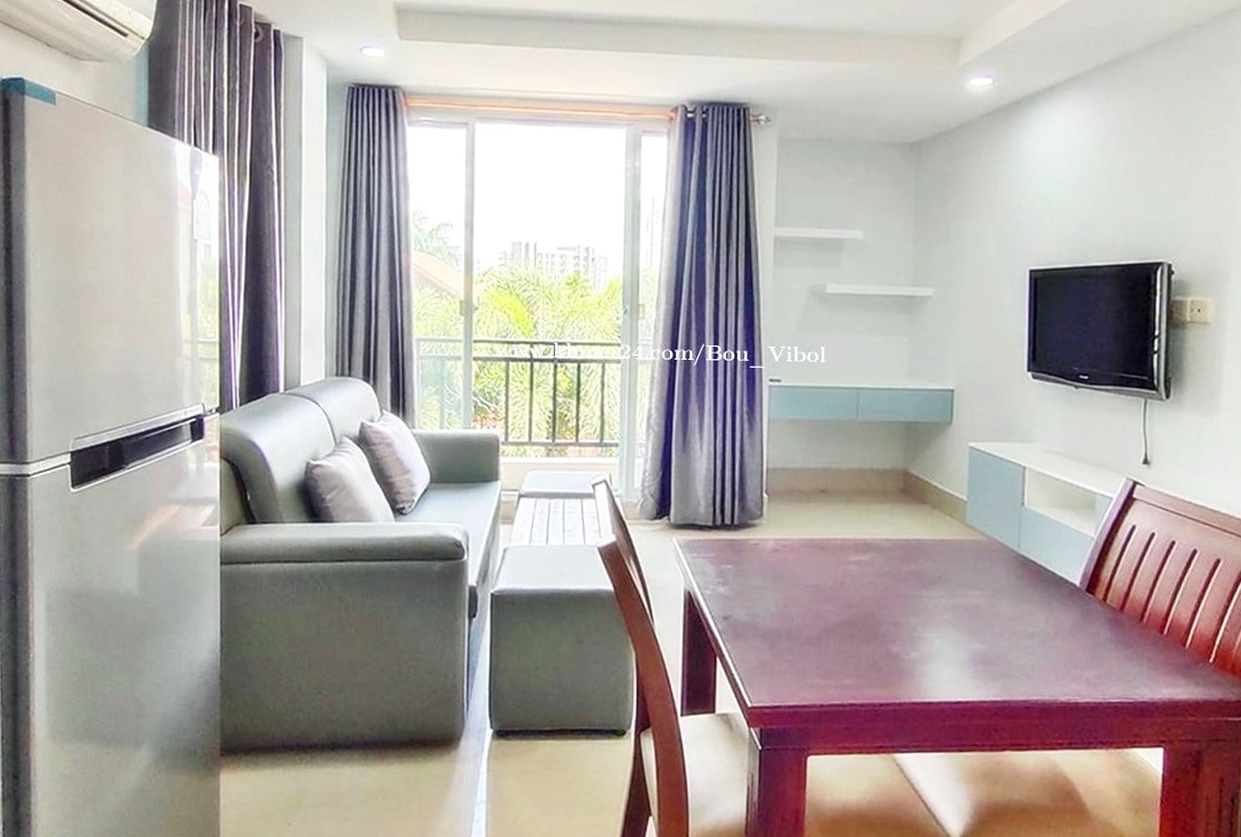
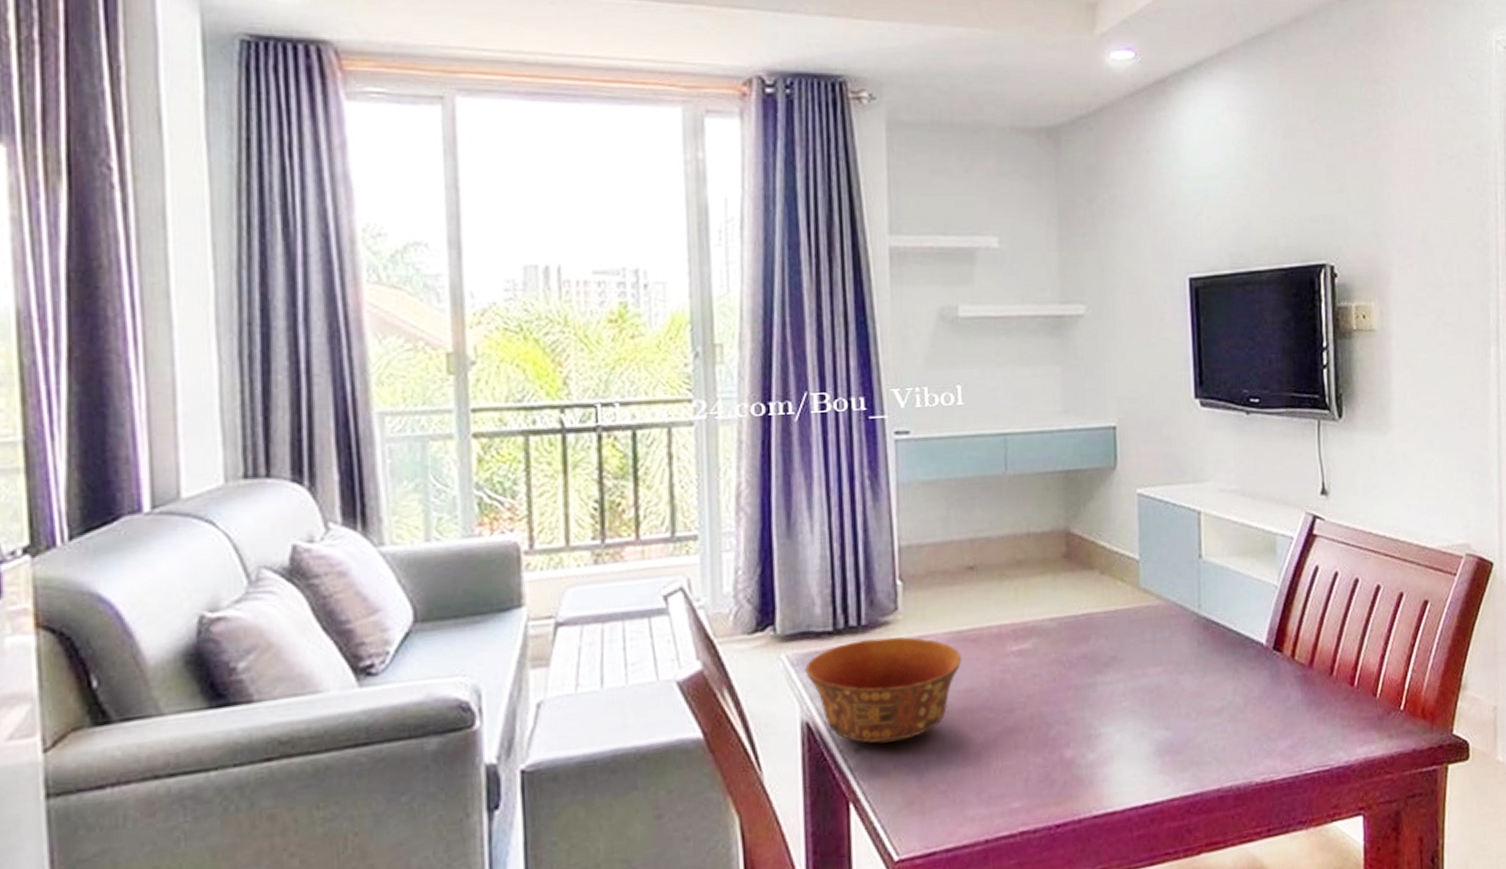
bowl: none [690,536,811,616] -> present [805,636,962,743]

